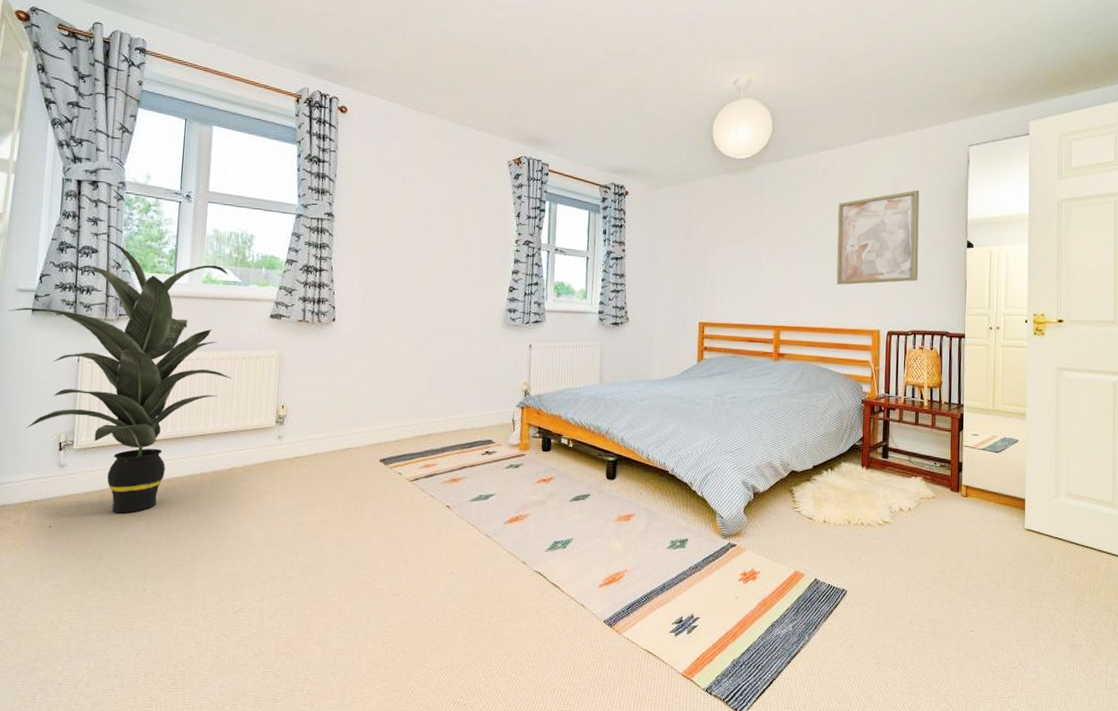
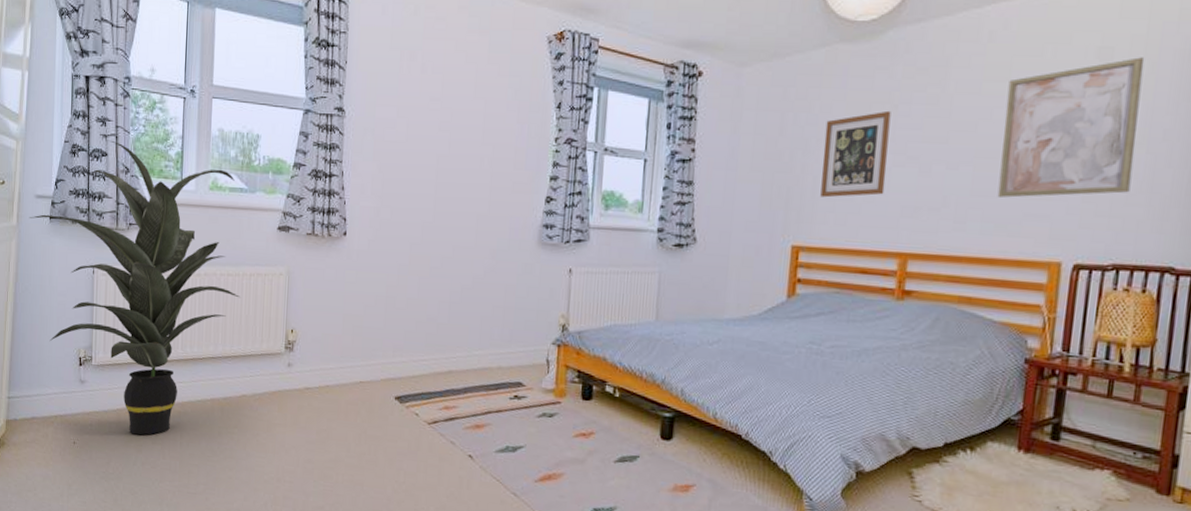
wall art: none [717,223,763,286] -> present [820,110,891,198]

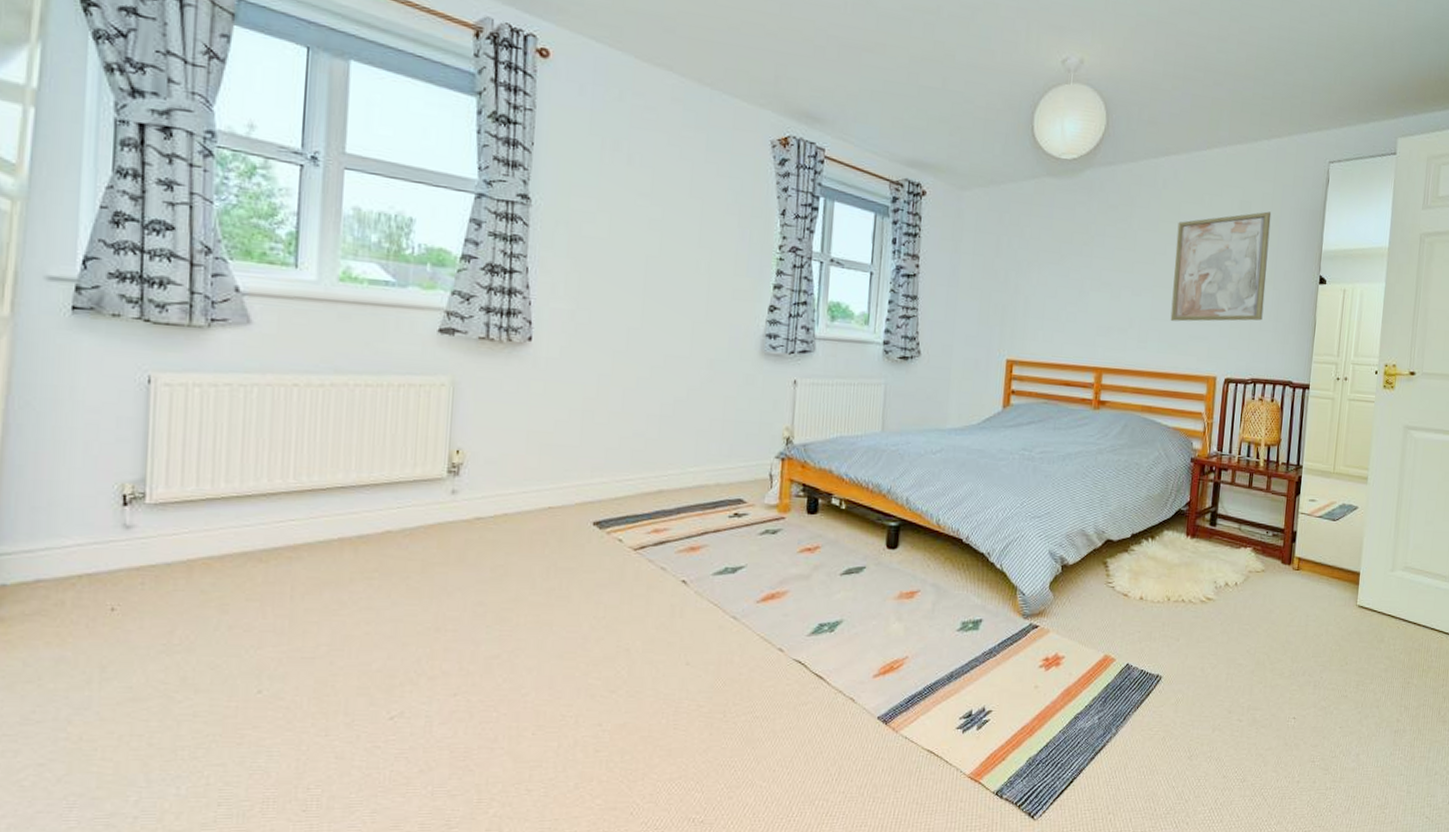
indoor plant: present [29,140,240,436] -> none [33,209,384,591]
wall art: present [820,110,891,198] -> none [1031,240,1089,317]

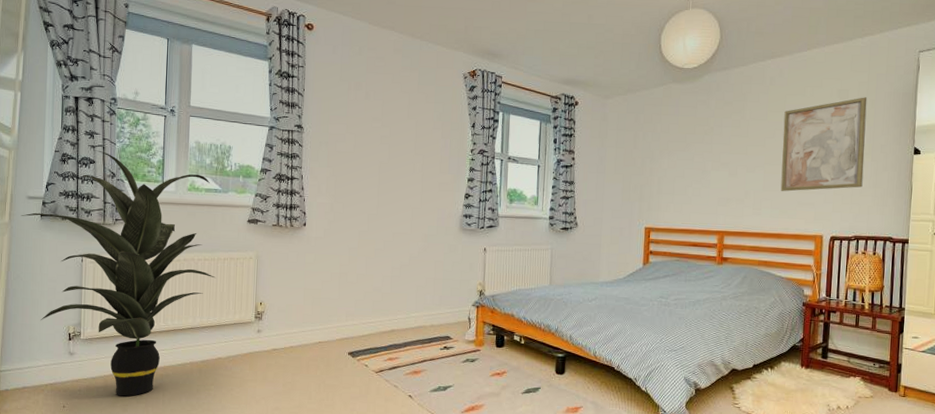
indoor plant: none [33,209,384,591] -> present [21,150,215,397]

